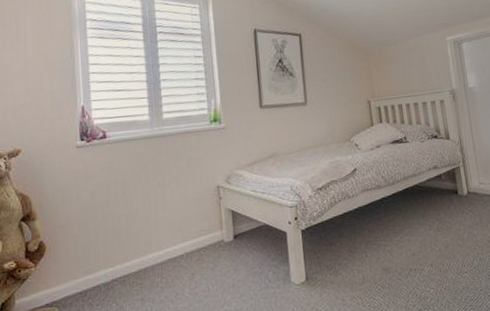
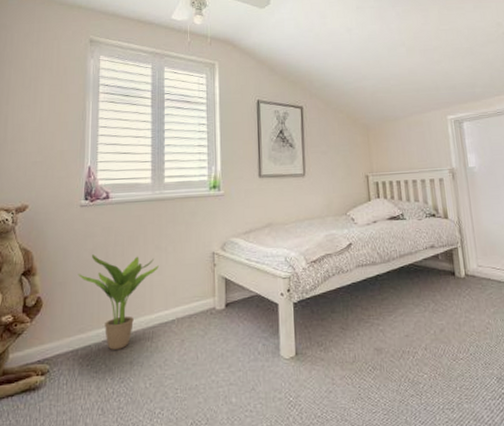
potted plant: none [80,194,163,288] -> present [77,255,159,350]

